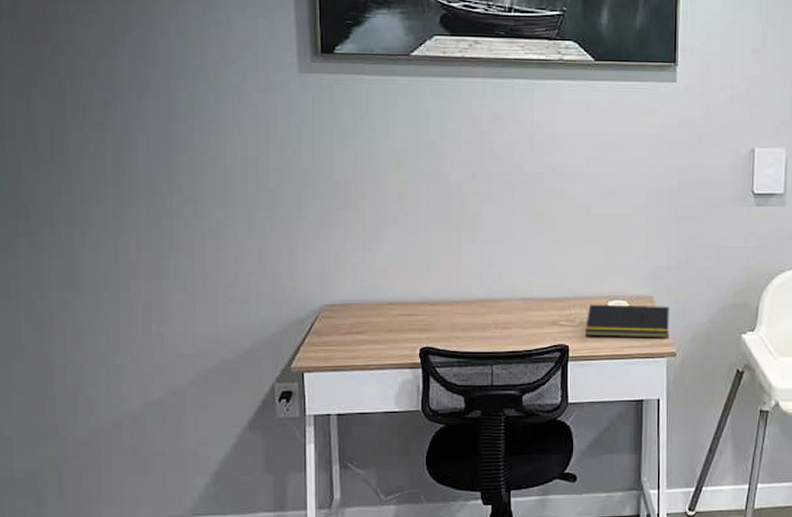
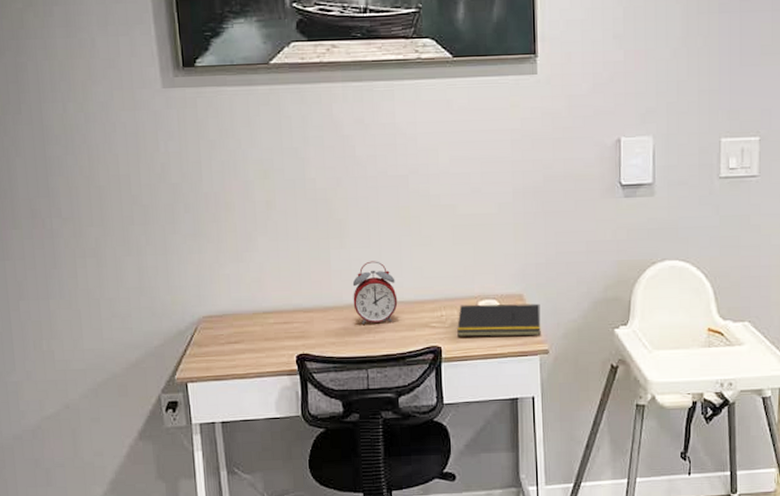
alarm clock: none [482,256,527,320] -> present [352,261,398,324]

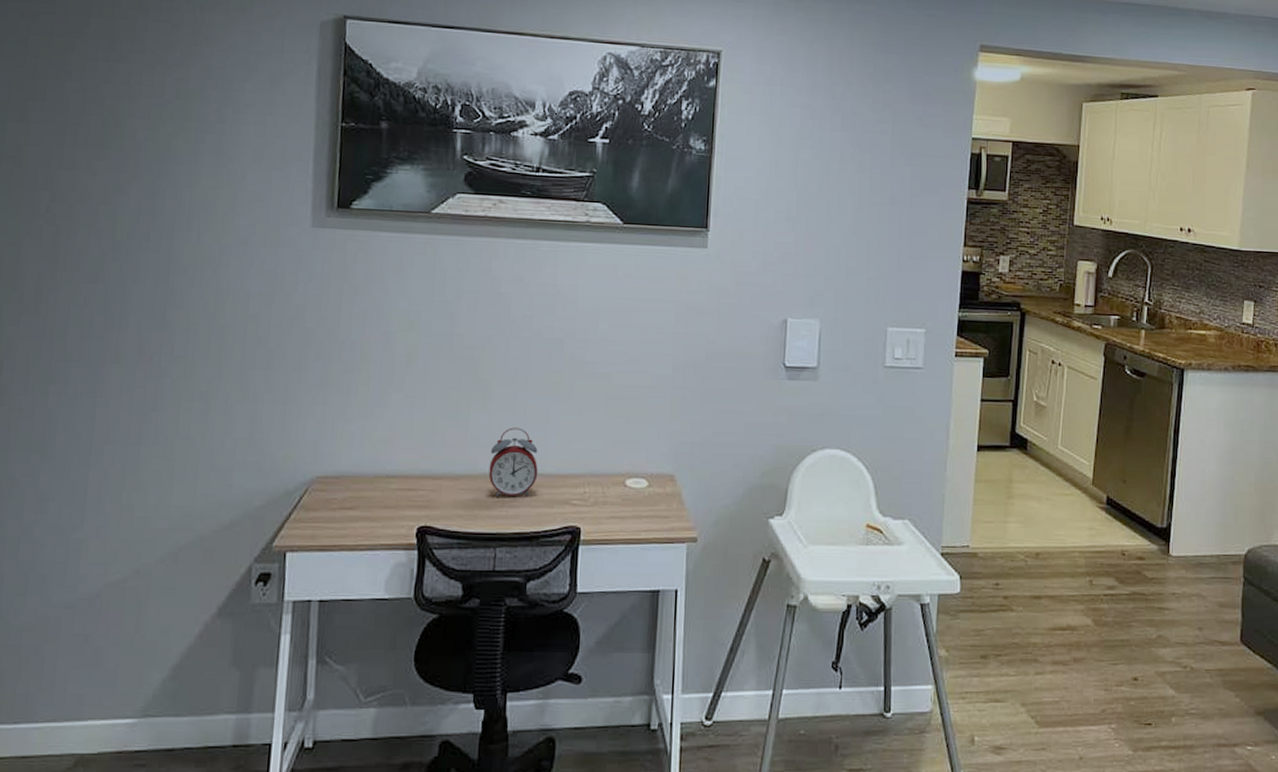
notepad: present [457,303,541,337] -> none [600,482,692,522]

